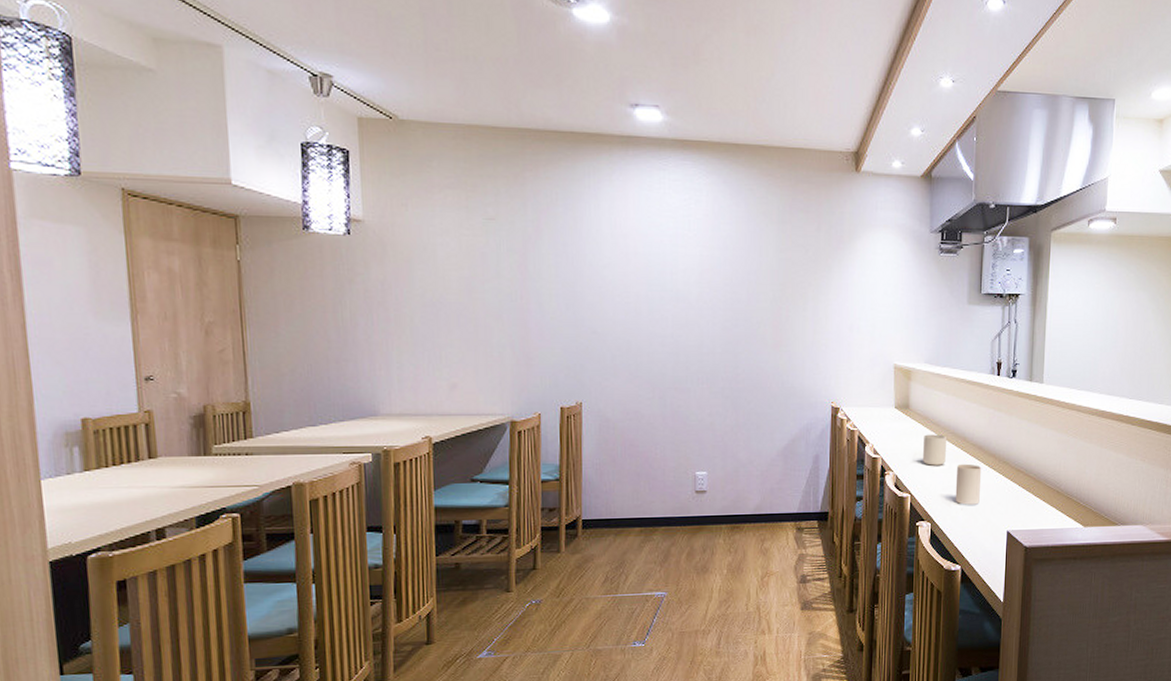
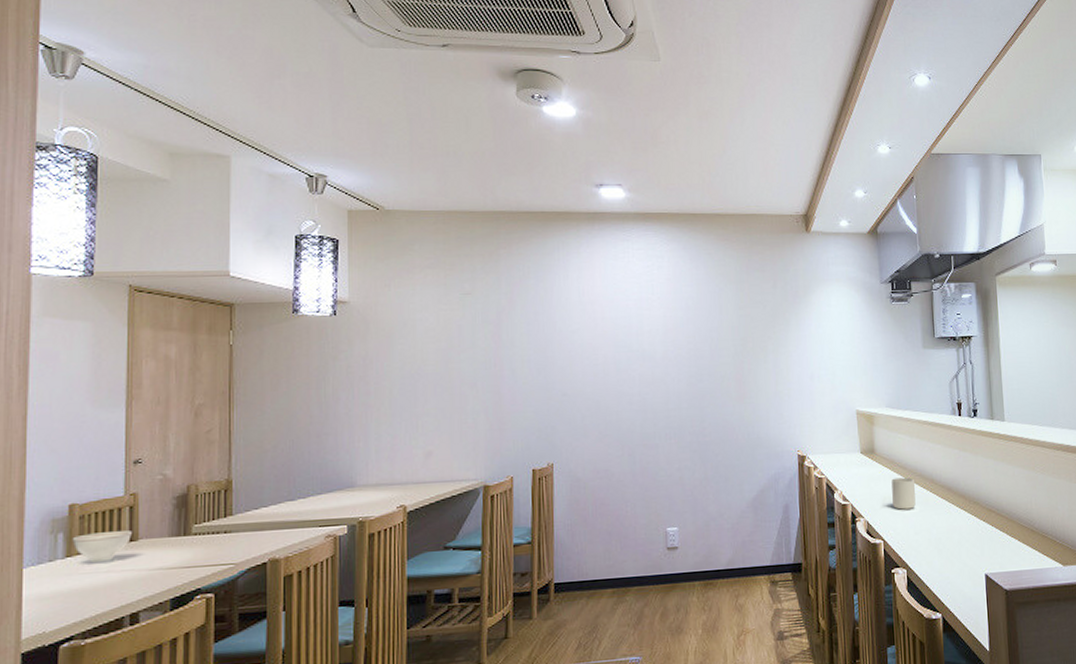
bowl: none [88,448,152,477] -> present [72,531,133,562]
cup: present [955,463,982,505] -> none [927,506,954,549]

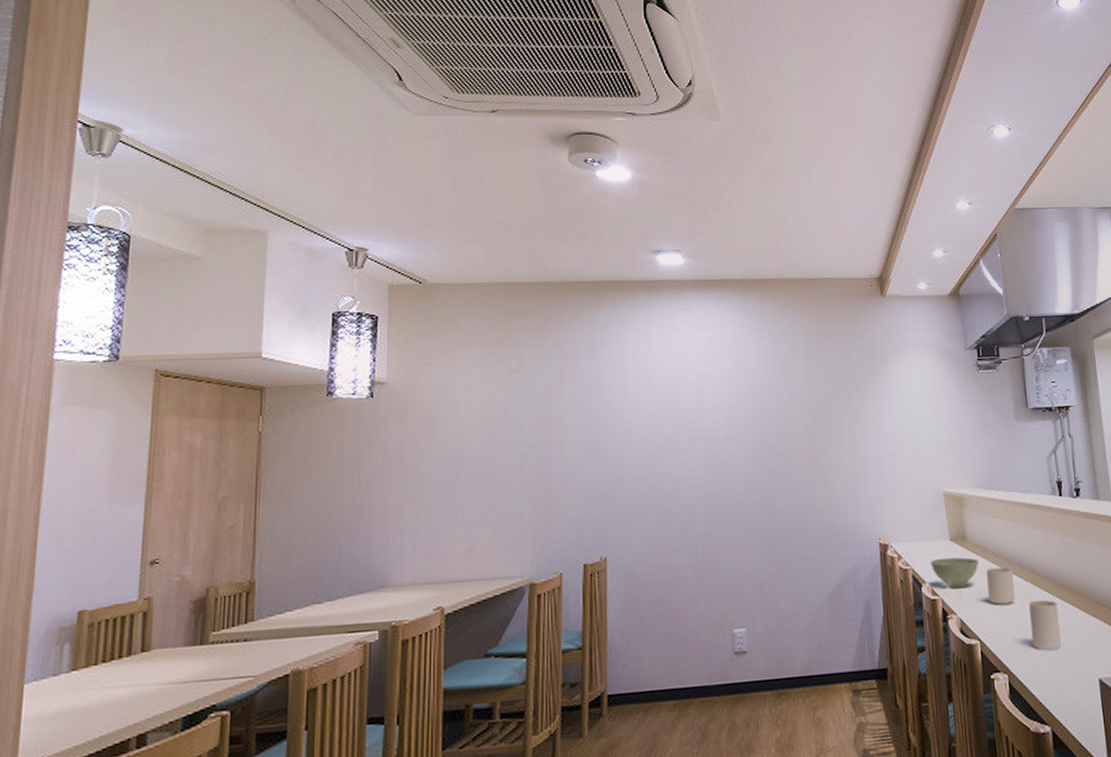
bowl: present [72,531,133,562] -> none [78,640,146,677]
bowl: none [842,468,886,495] -> present [930,557,979,589]
cup: none [927,506,954,549] -> present [1029,599,1061,650]

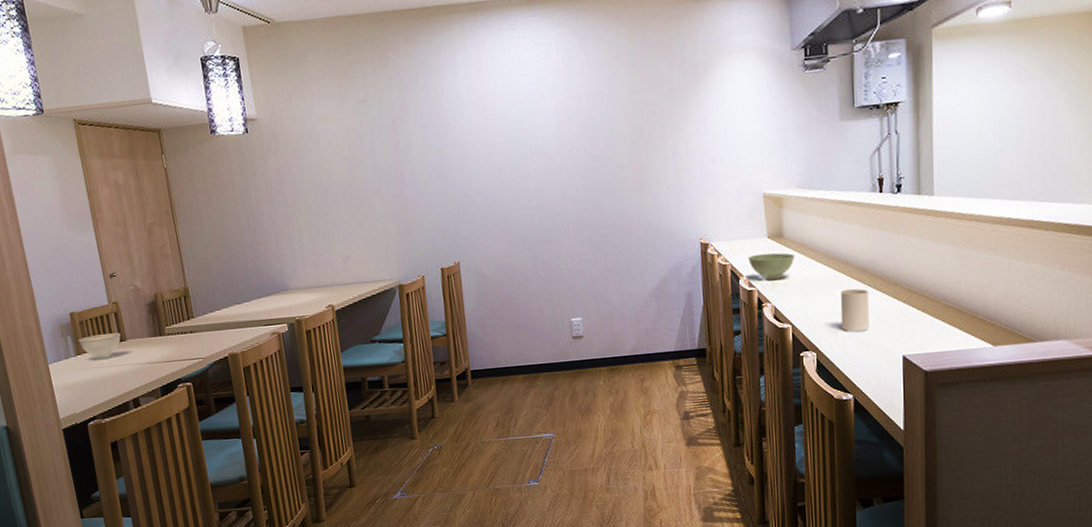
bowl: none [78,640,146,677] -> present [77,333,122,359]
cup: present [986,567,1015,605] -> none [801,260,828,294]

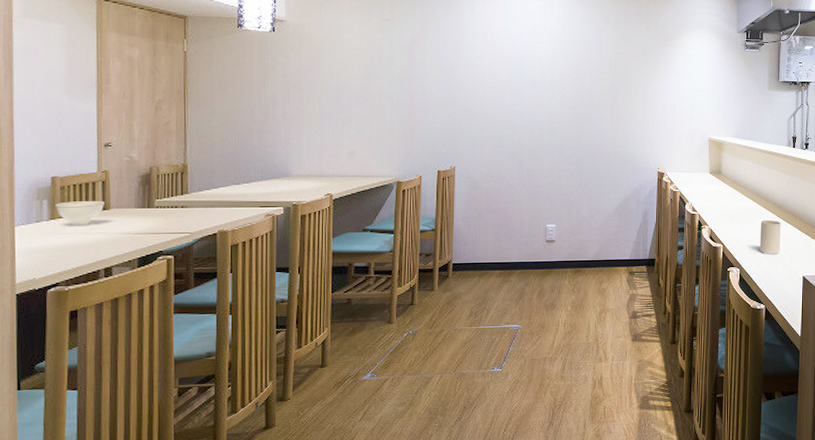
bowl: present [748,252,795,281] -> none [694,185,729,208]

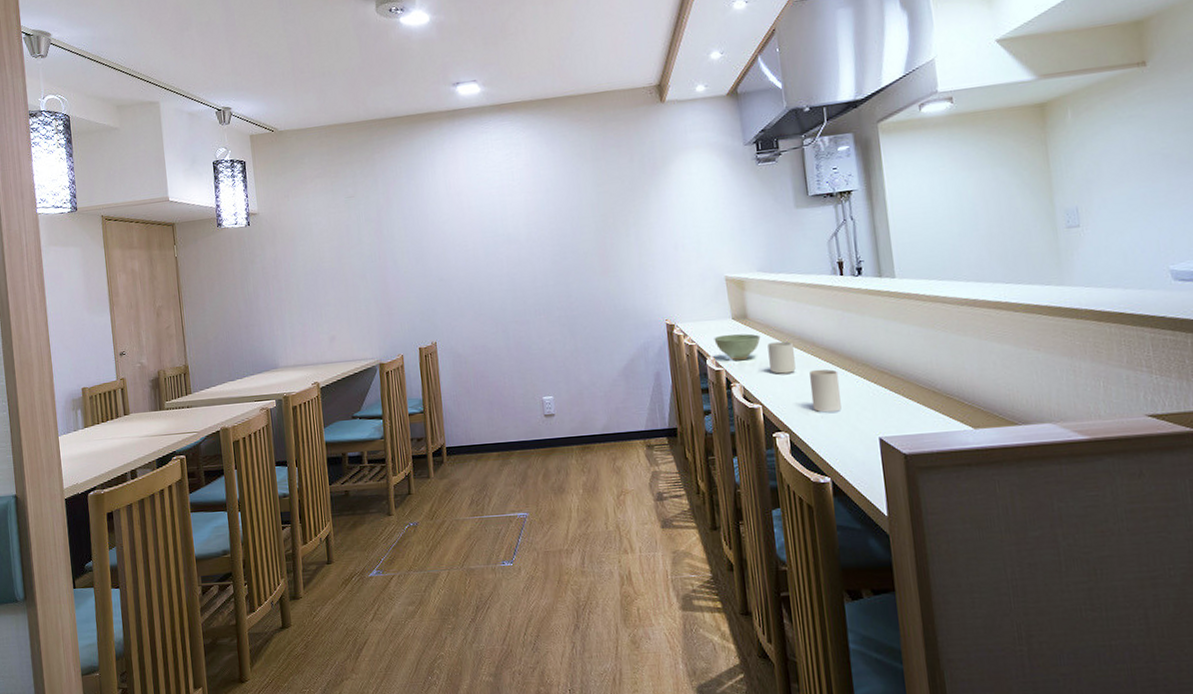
bowl: present [55,201,106,225] -> none [86,407,126,432]
bowl: none [694,185,729,208] -> present [714,333,761,361]
cup: none [733,195,752,221] -> present [767,341,796,374]

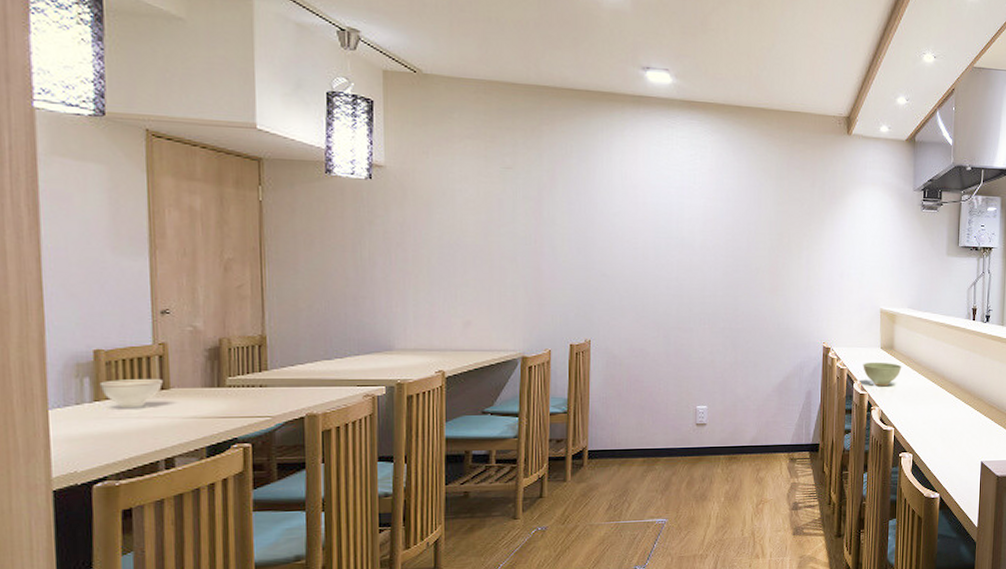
bowl: none [86,407,126,432] -> present [99,379,164,408]
cup: present [767,341,796,374] -> none [906,373,927,402]
cup: present [809,369,842,413] -> none [934,400,959,438]

